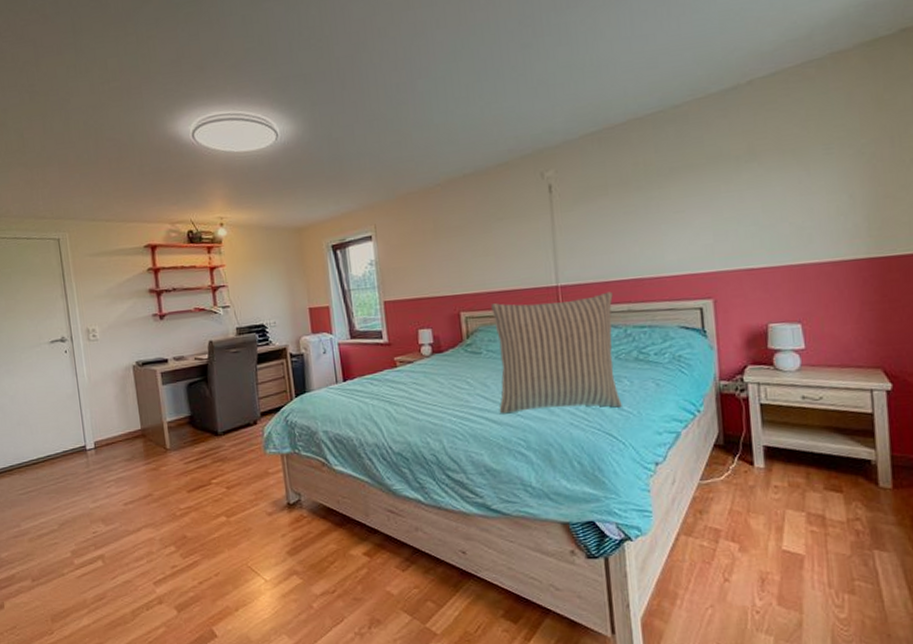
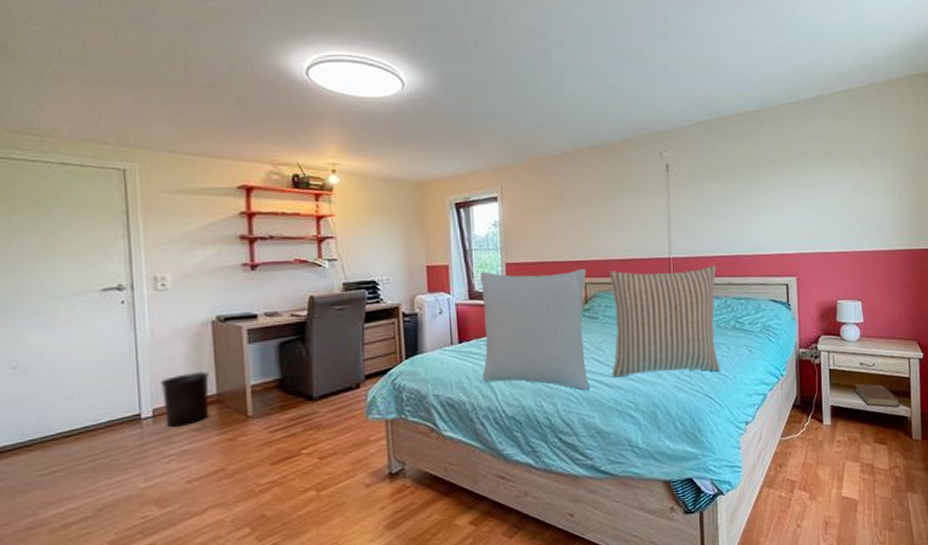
waste bin: none [98,409,137,458] -> present [160,371,209,428]
pillow: none [359,302,476,428] -> present [479,268,590,391]
book: none [794,420,861,449] -> present [854,383,901,408]

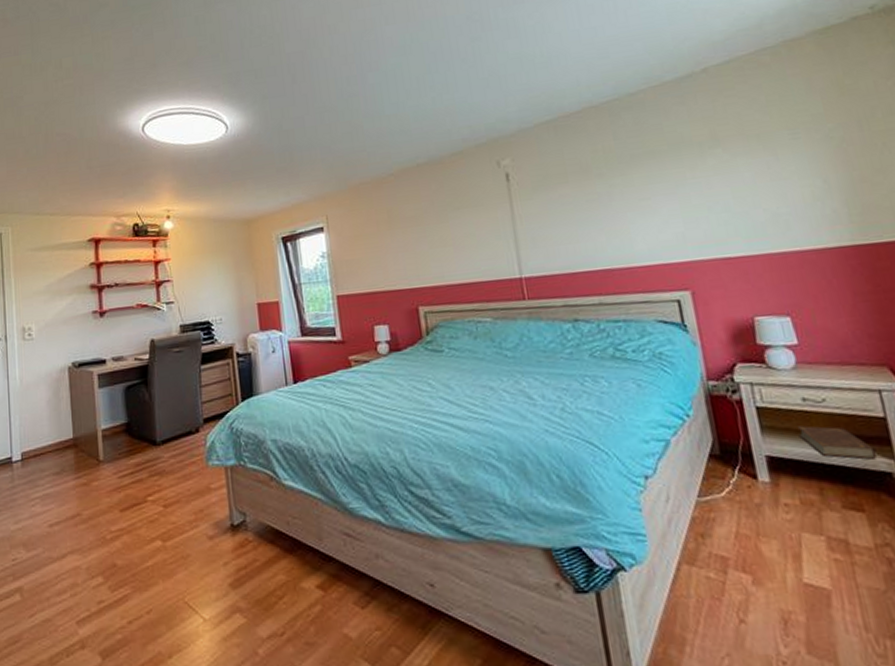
waste bin: present [160,371,209,428] -> none [27,415,67,472]
pillow: present [479,268,590,391] -> none [310,296,440,436]
pillow: present [609,265,720,378] -> none [451,283,601,420]

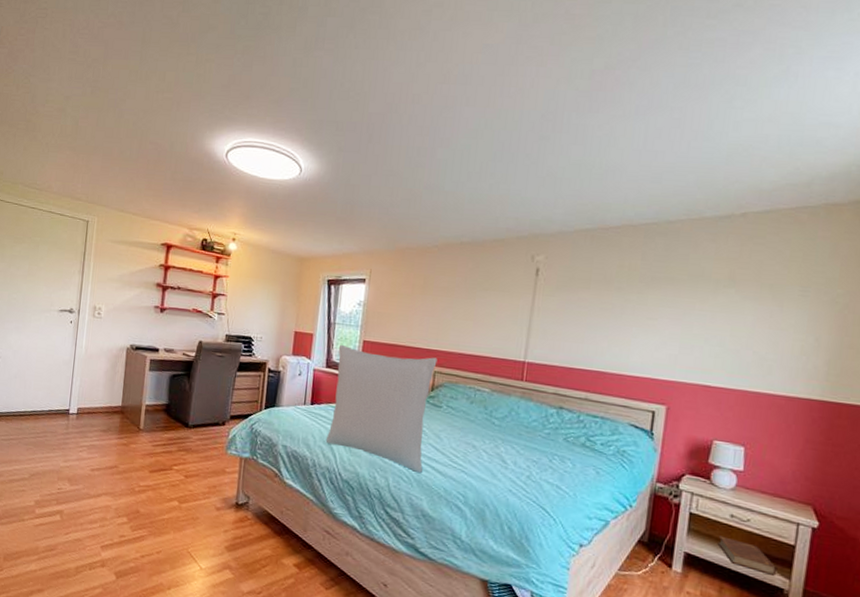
pillow: none [310,296,440,436] -> present [325,344,438,474]

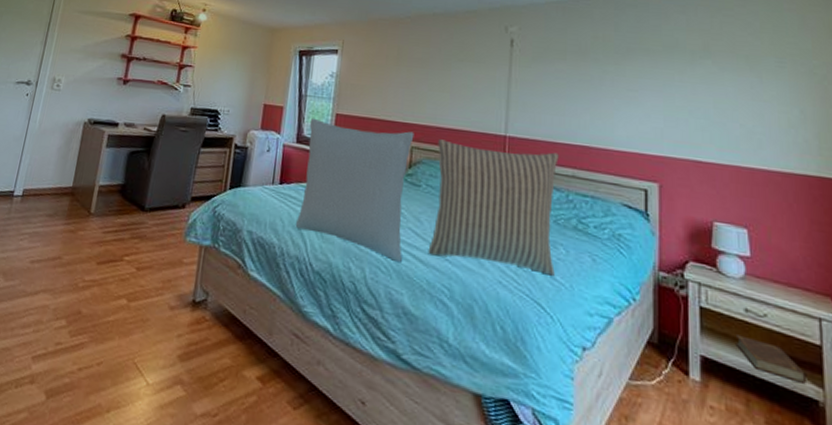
pillow: none [446,364,574,486] -> present [428,139,559,276]

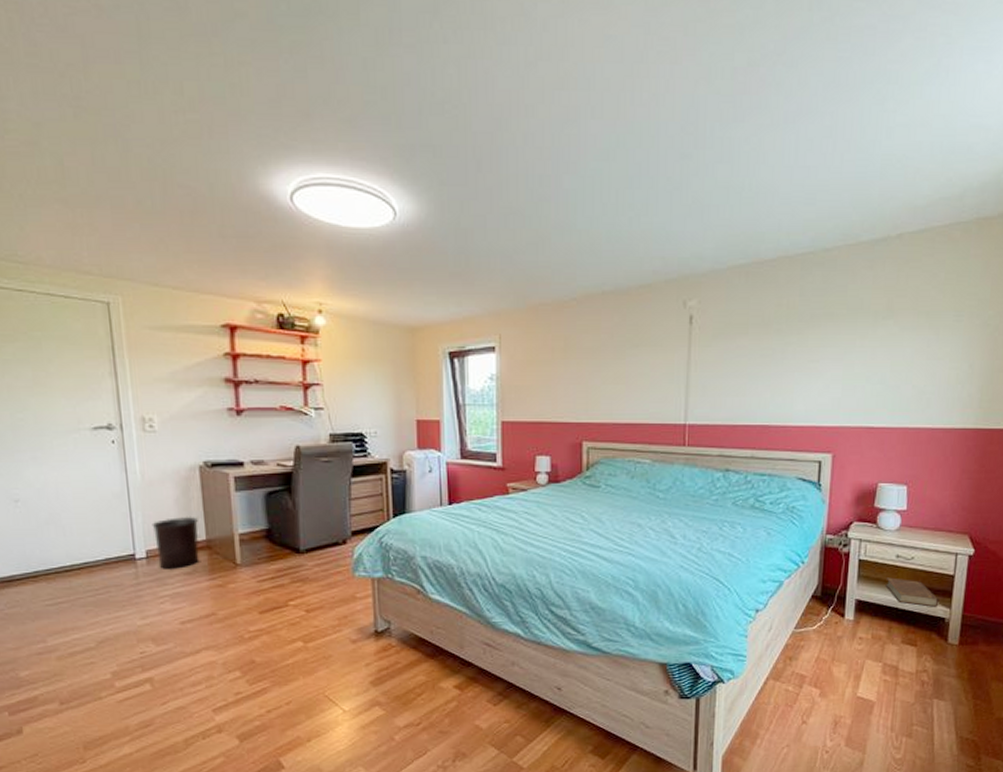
waste bin: none [29,163,71,211] -> present [152,516,199,570]
pillow: present [295,117,414,263] -> none [472,429,590,564]
pillow: present [428,139,559,276] -> none [611,435,739,553]

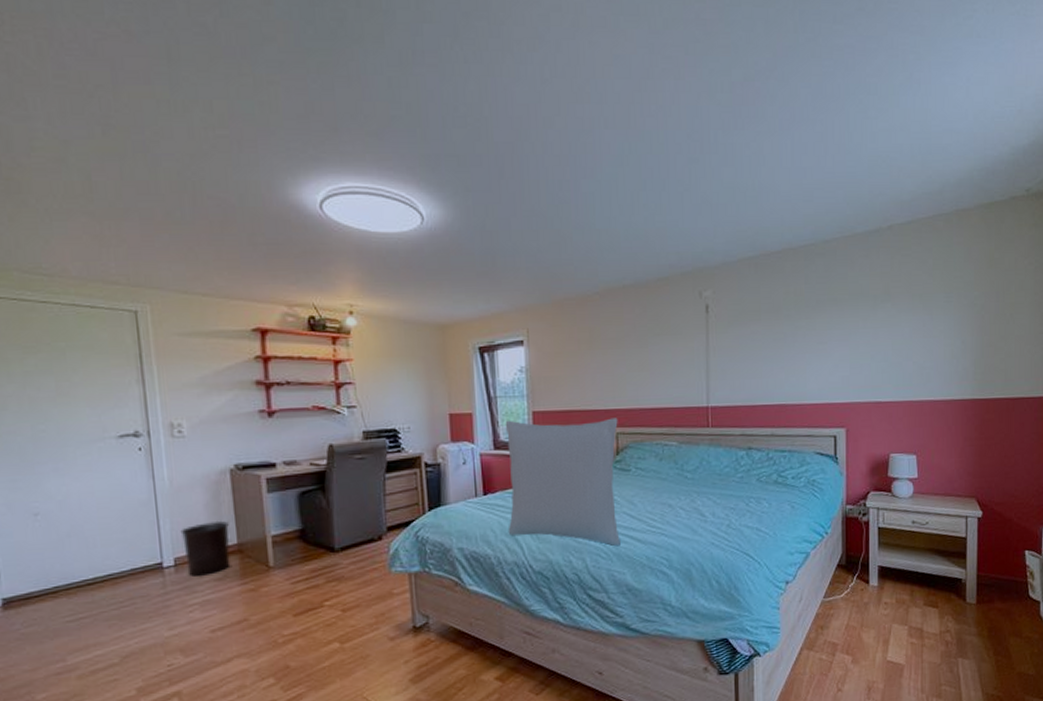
pillow: none [472,429,590,564] -> present [505,417,620,547]
book: present [885,577,939,607] -> none [904,543,955,569]

